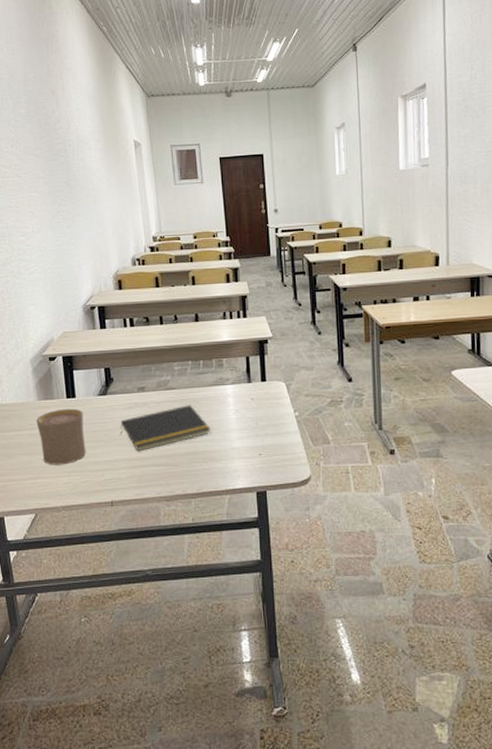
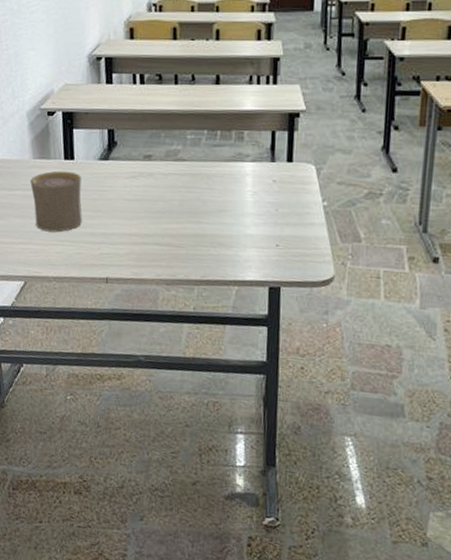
notepad: present [120,405,211,452] -> none [121,180,223,228]

